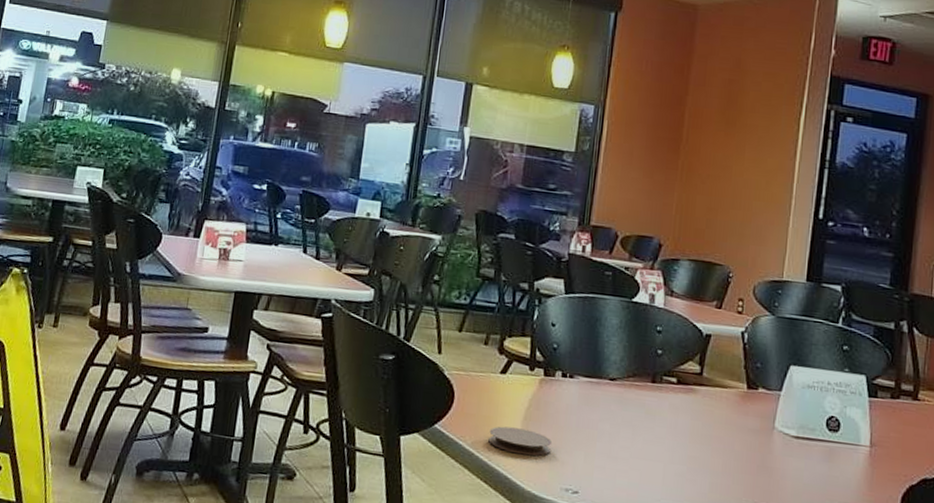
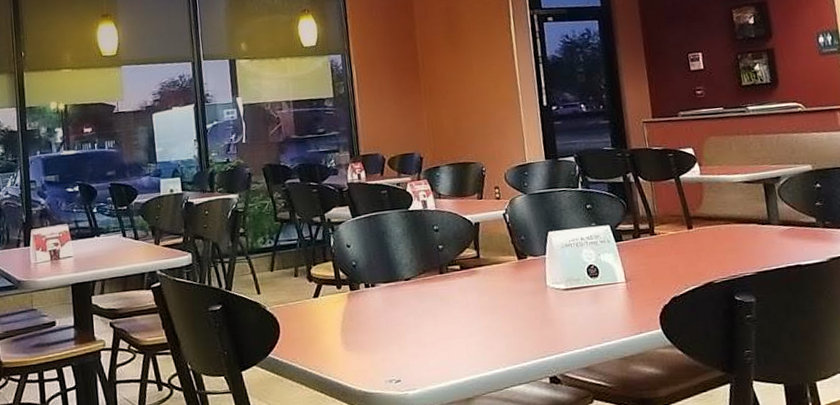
coaster: present [488,426,551,456] -> none [315,339,370,362]

